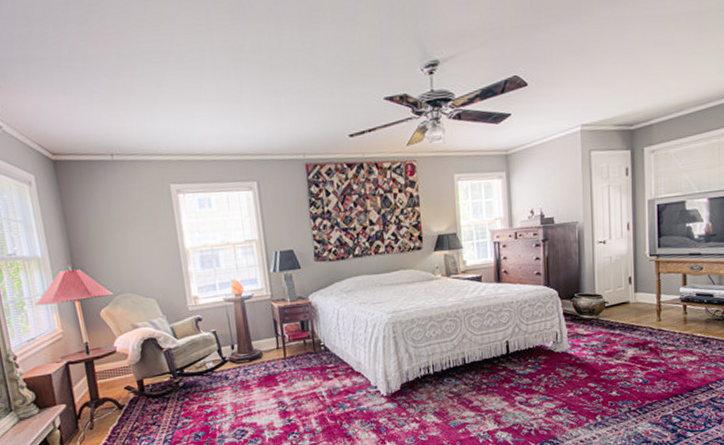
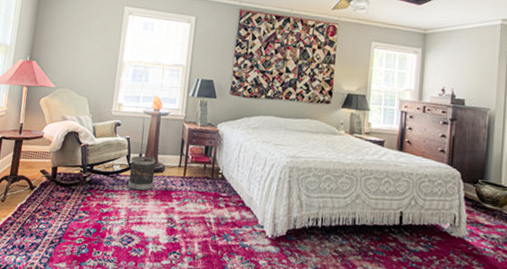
wastebasket: none [223,345,255,384] -> present [128,155,156,191]

